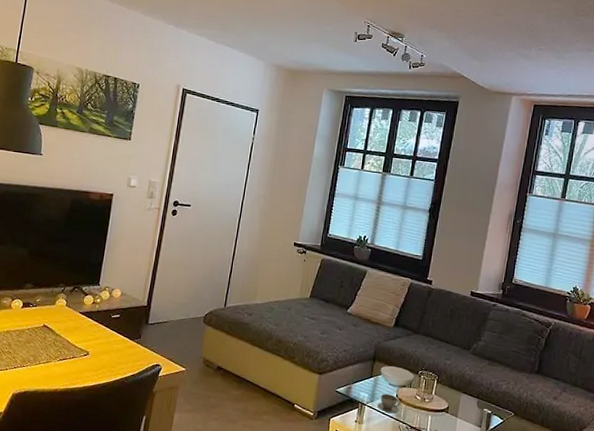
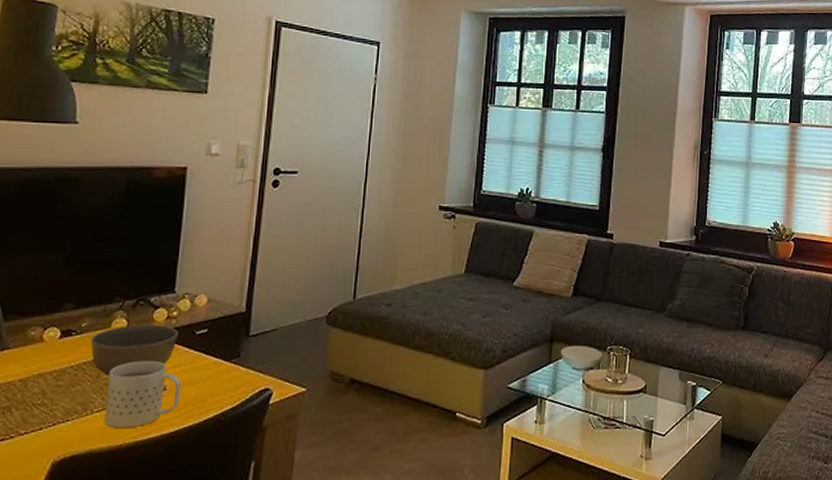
bowl: none [41,304,100,339] -> present [90,325,178,377]
mug: none [47,331,100,379] -> present [104,360,182,429]
teacup: present [377,393,401,414] -> none [560,381,589,405]

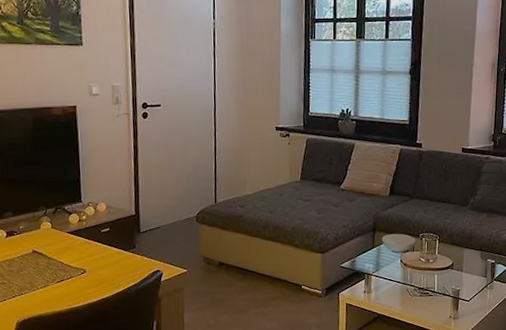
bowl: present [90,325,178,377] -> none [27,226,89,264]
mug: present [104,360,182,429] -> none [44,251,97,300]

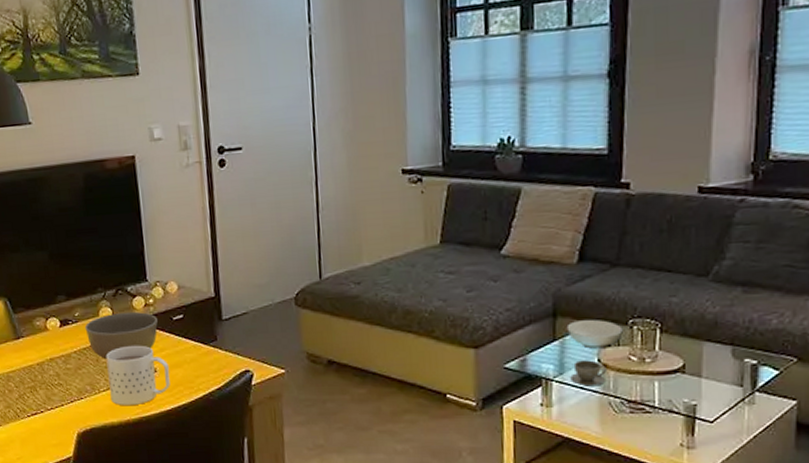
bowl: none [27,226,89,264] -> present [84,312,158,360]
mug: none [44,251,97,300] -> present [105,345,171,406]
teacup: none [383,261,406,279] -> present [570,360,607,387]

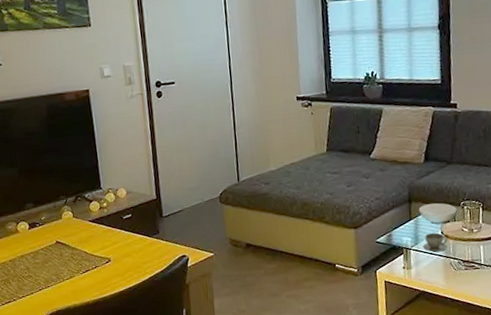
bowl: present [84,312,158,360] -> none [50,214,111,254]
mug: present [105,345,171,406] -> none [68,240,123,291]

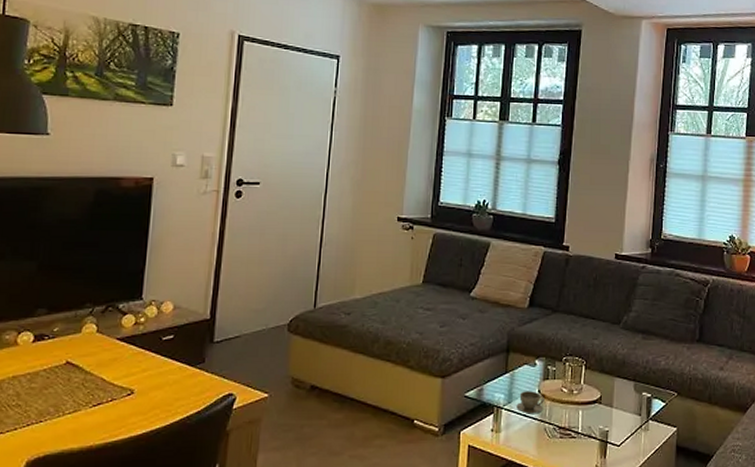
bowl: present [418,203,457,225] -> none [516,356,558,381]

